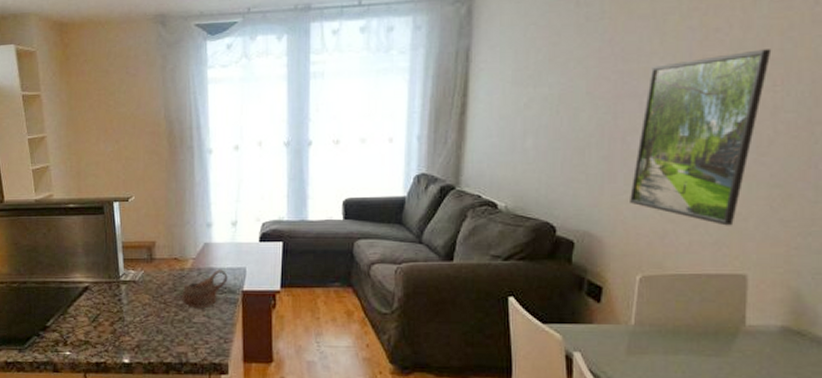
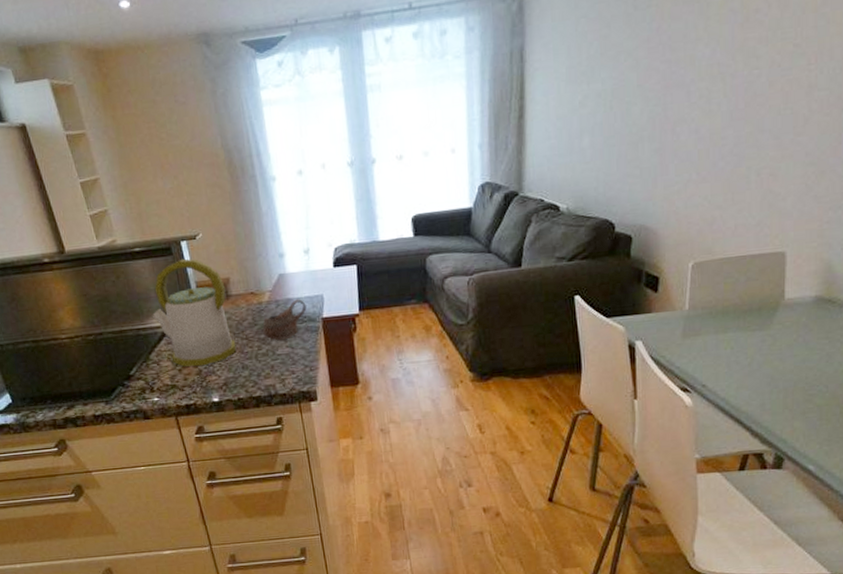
kettle: none [76,218,154,326] -> present [151,258,237,367]
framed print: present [630,49,772,226] -> none [681,27,807,207]

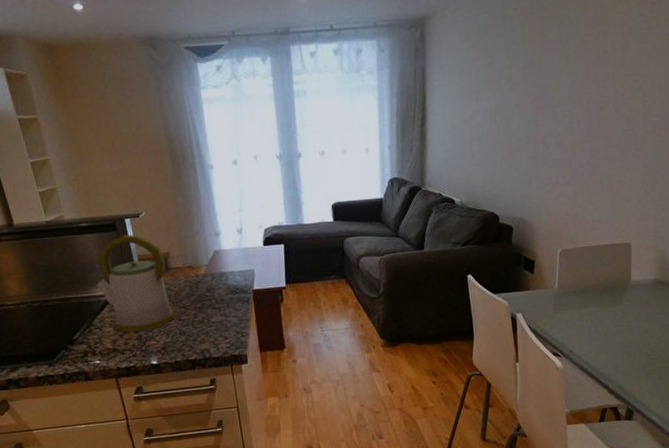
cup: present [262,299,307,341] -> none [199,273,239,310]

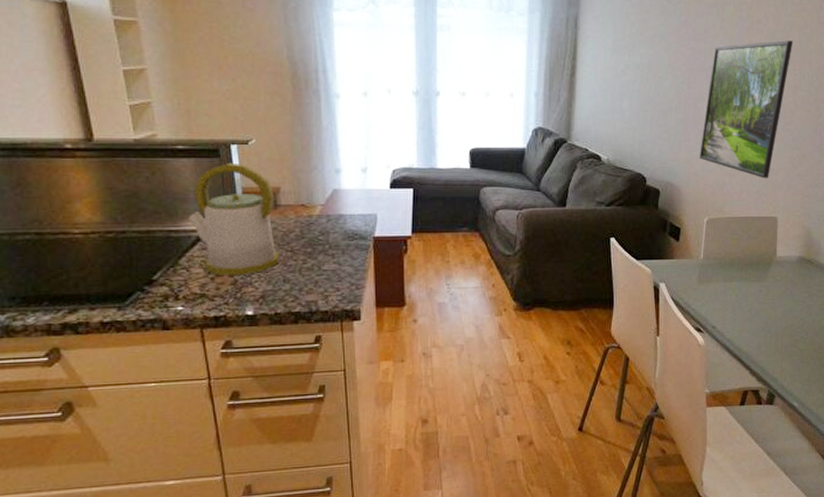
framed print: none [550,67,642,207] -> present [700,40,793,179]

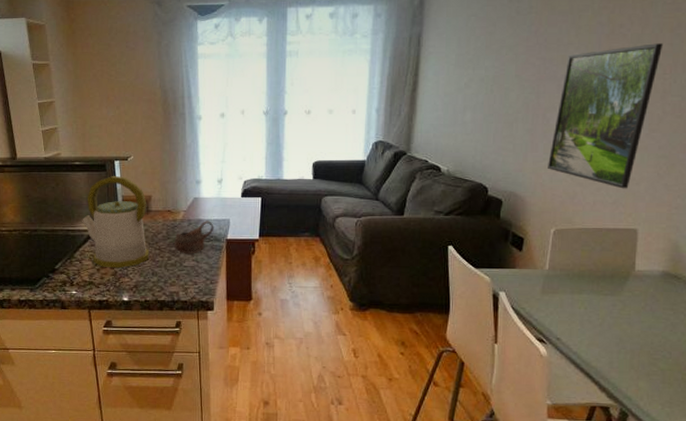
cup: none [310,216,359,256] -> present [174,221,214,254]

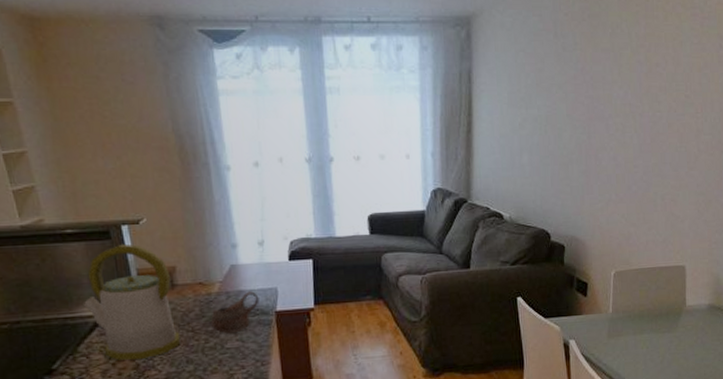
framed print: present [548,43,664,189] -> none [603,83,694,227]

